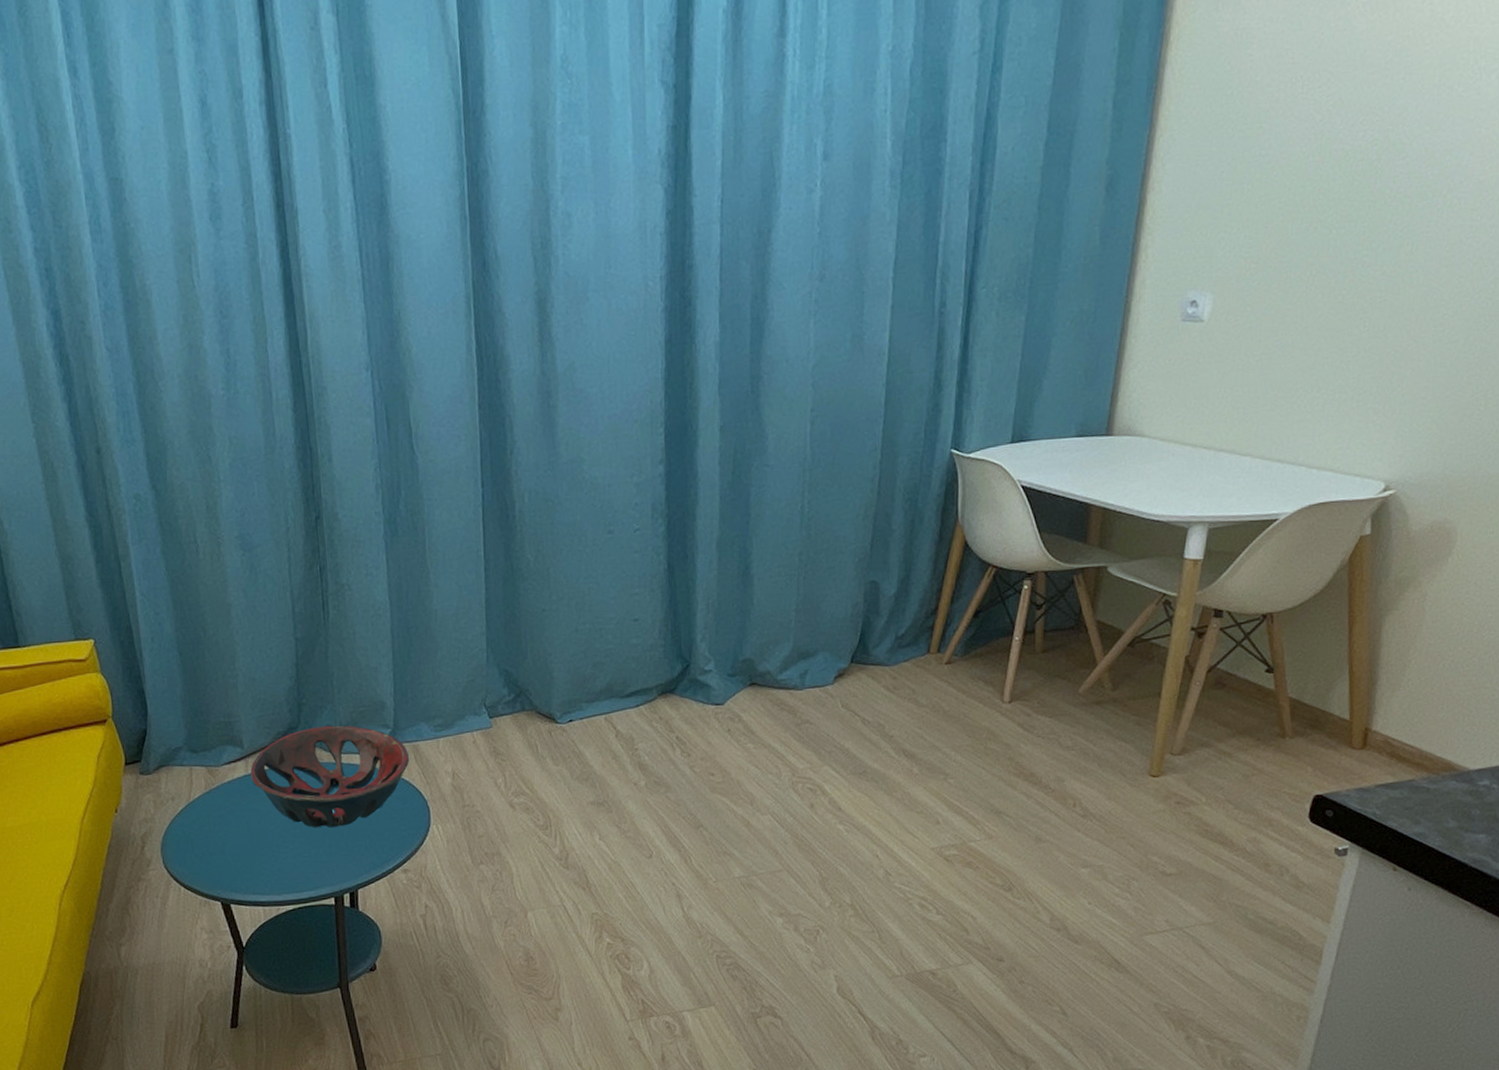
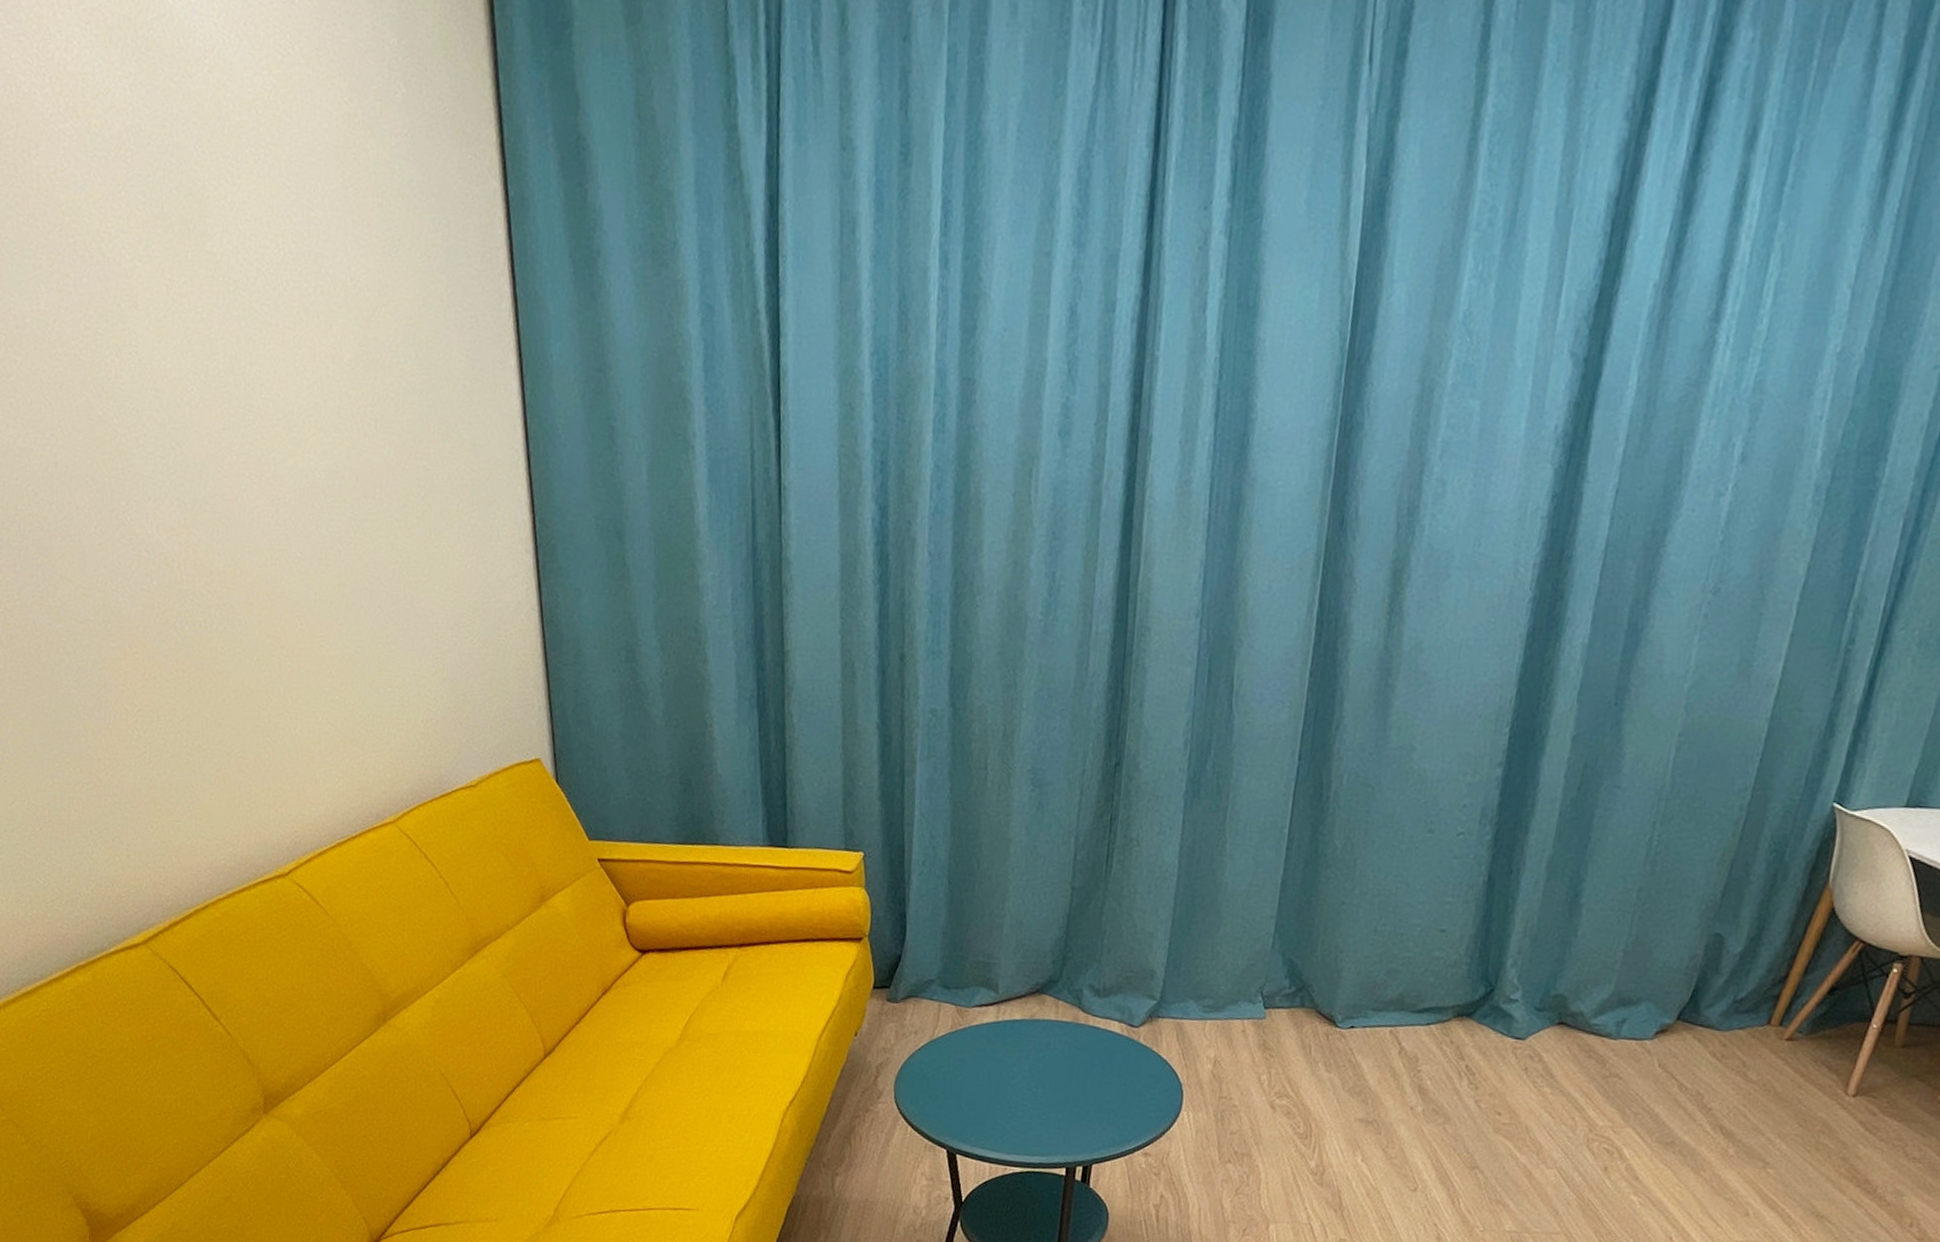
decorative bowl: present [250,725,410,827] -> none [1000,984,1172,1095]

